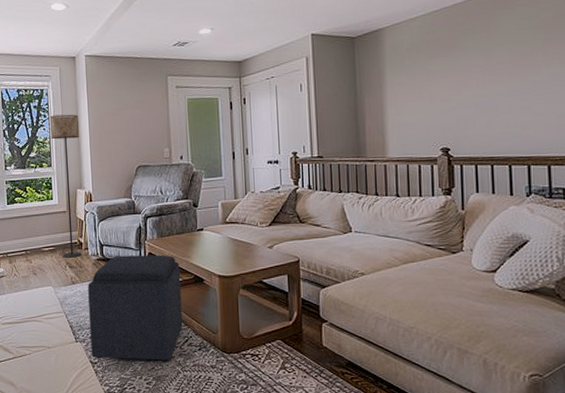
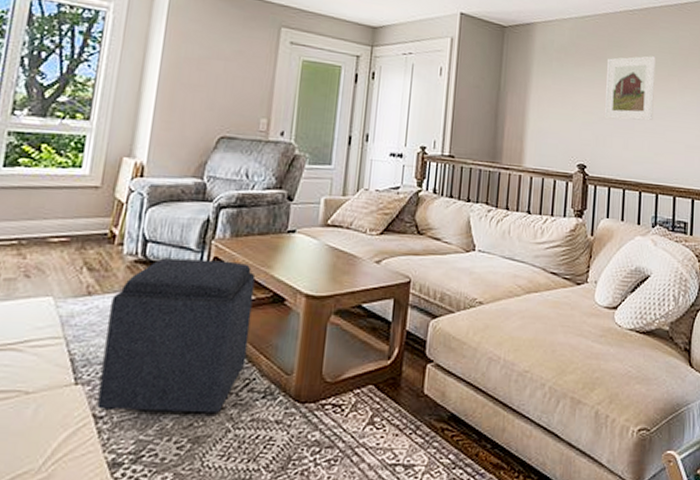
floor lamp: present [49,114,82,258] -> none [80,48,147,256]
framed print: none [460,35,517,104] -> present [603,55,656,121]

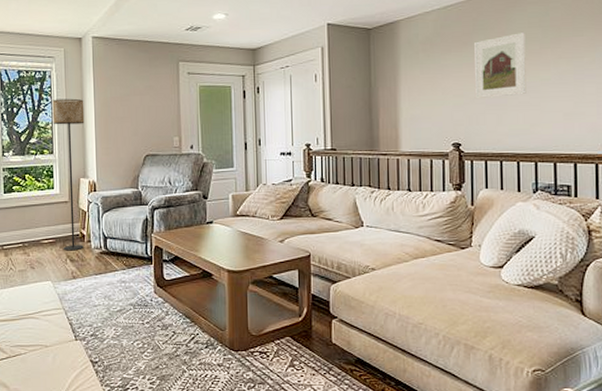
floor lamp: none [80,48,147,256] -> present [52,98,85,251]
ottoman: present [97,258,256,415] -> none [90,248,190,360]

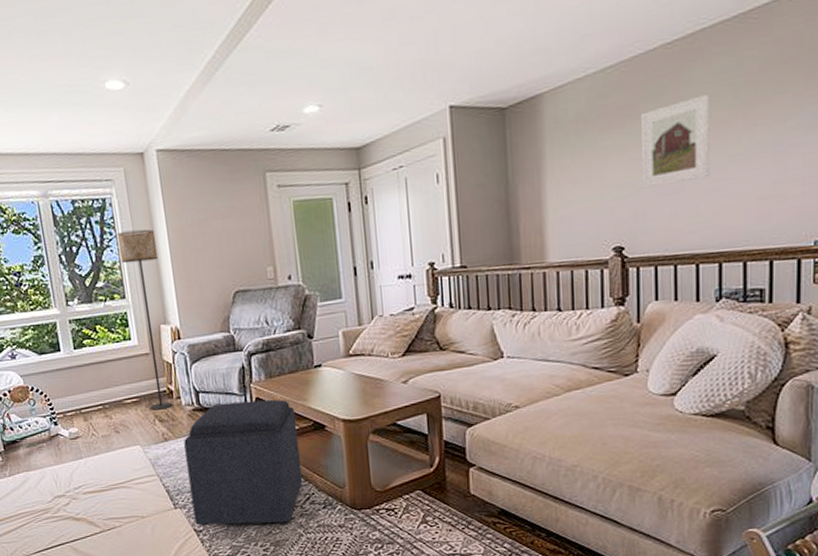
ottoman: none [90,248,190,360] -> present [184,399,303,526]

